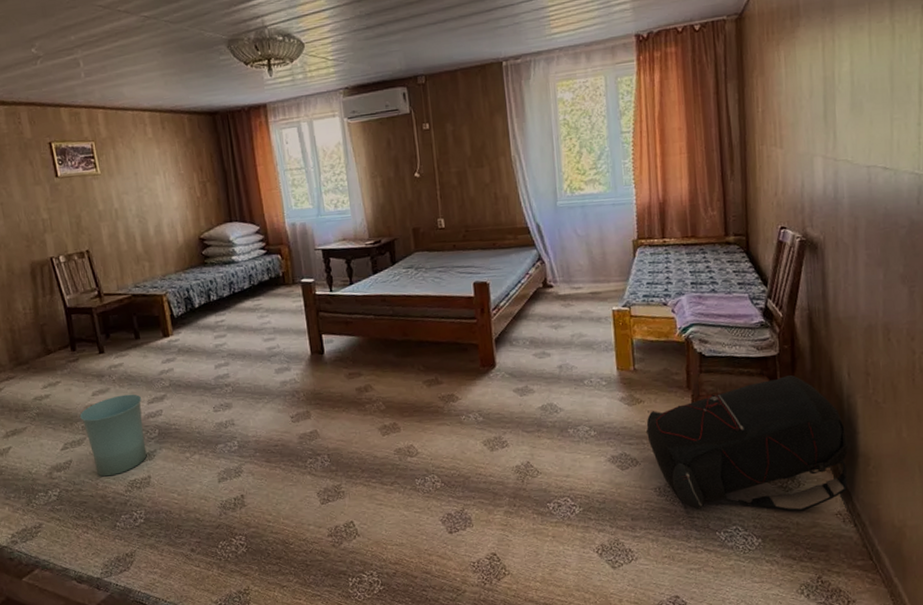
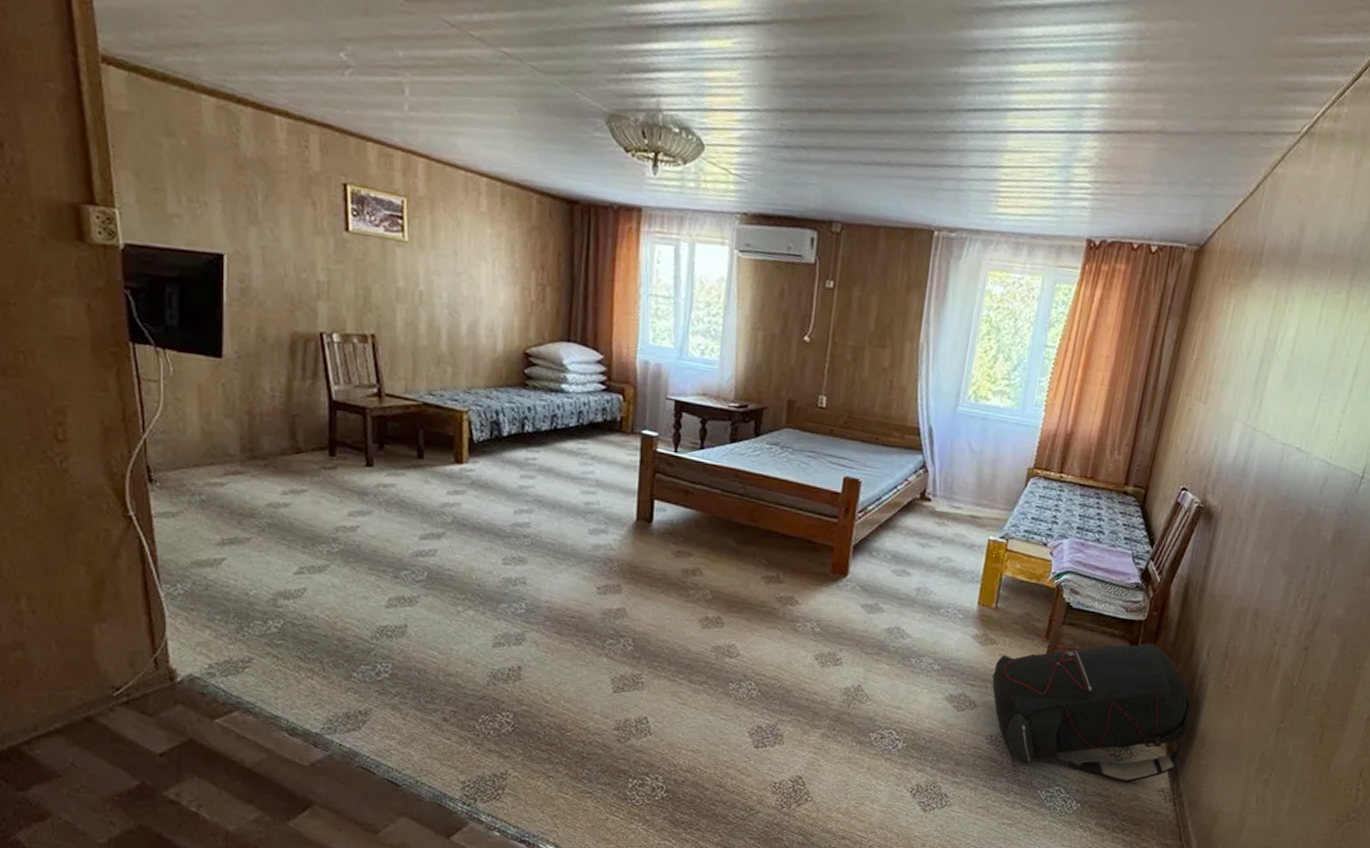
waste bin: present [80,394,147,478] -> none [327,522,413,618]

